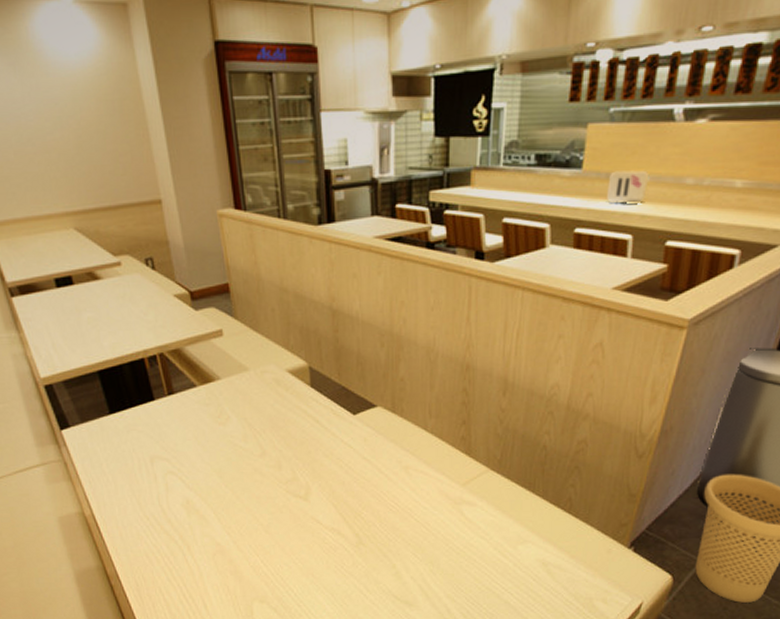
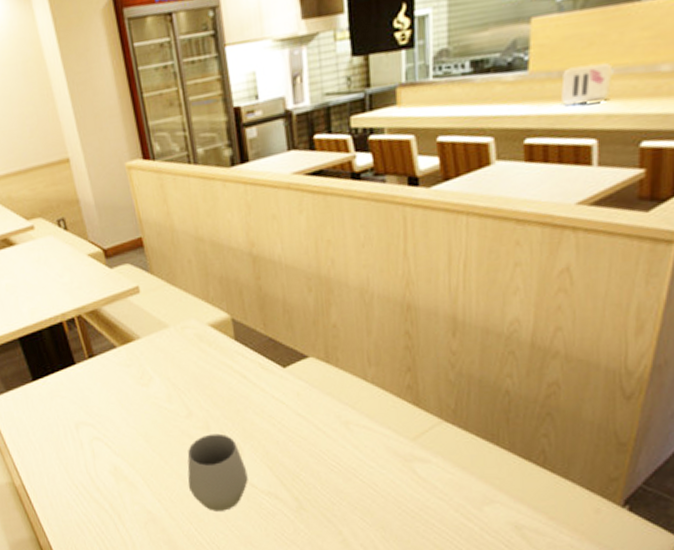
cup: none [257,472,314,545] -> present [187,433,248,511]

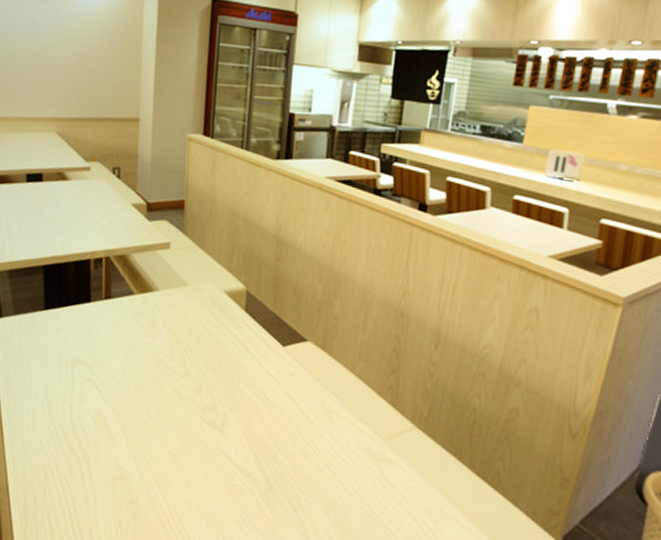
cup: present [187,433,248,511] -> none [166,397,227,481]

